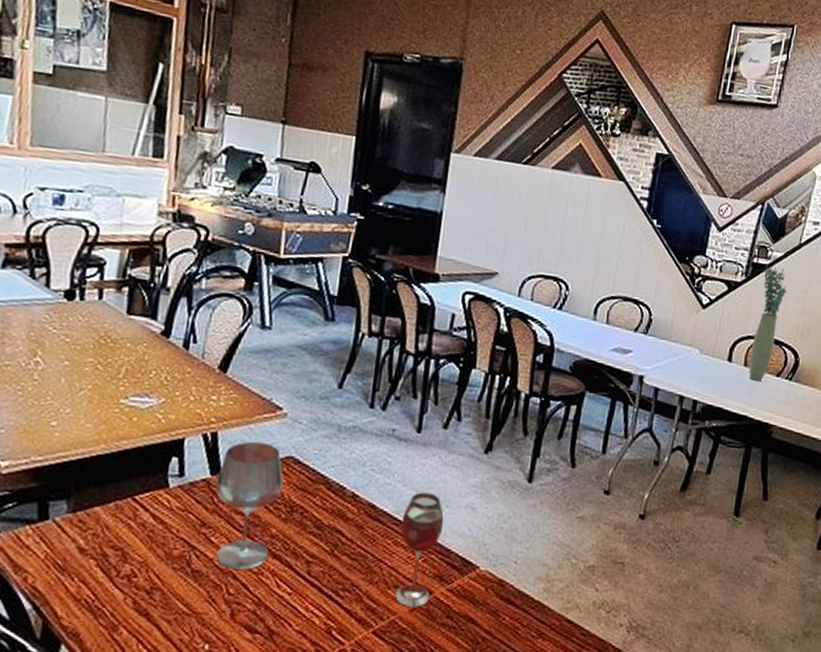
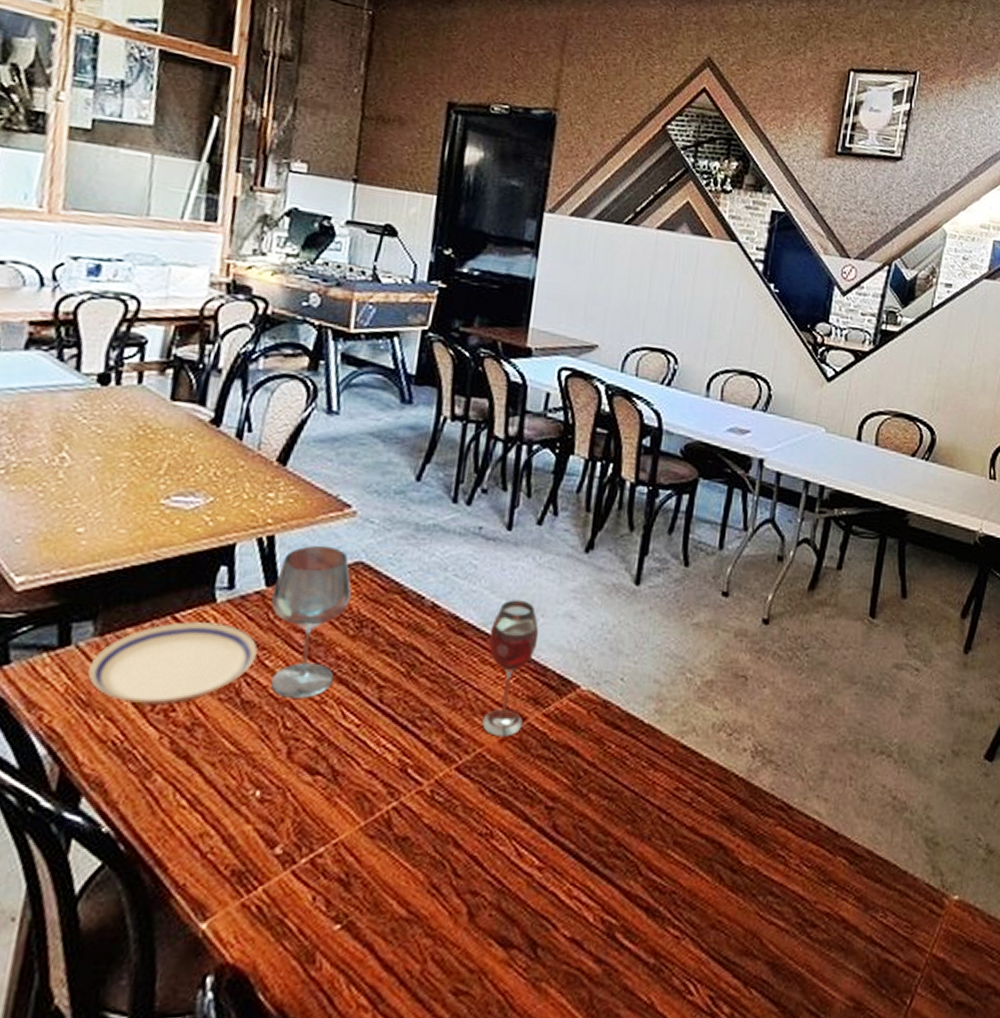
plate: none [63,503,205,573] -> present [88,621,258,707]
vase: present [749,264,787,381] -> none [881,331,919,462]

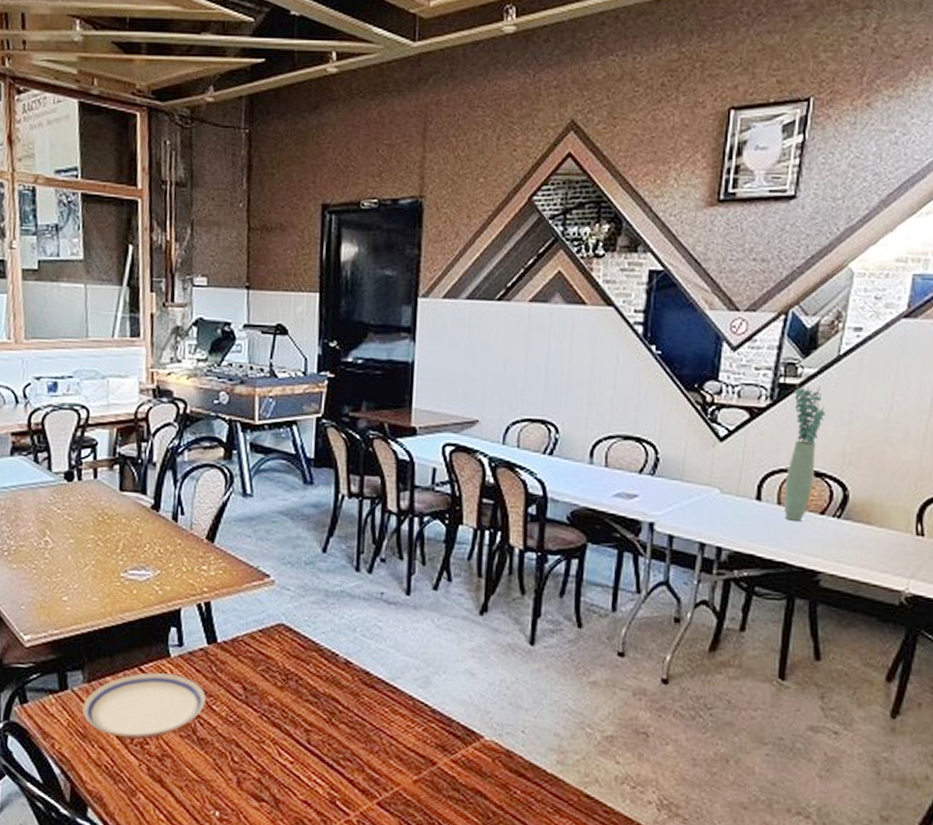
wine glass: present [270,545,352,699] -> none [212,610,277,738]
wineglass: present [482,600,539,737] -> none [397,657,442,778]
vase: none [881,331,919,462] -> present [784,383,825,521]

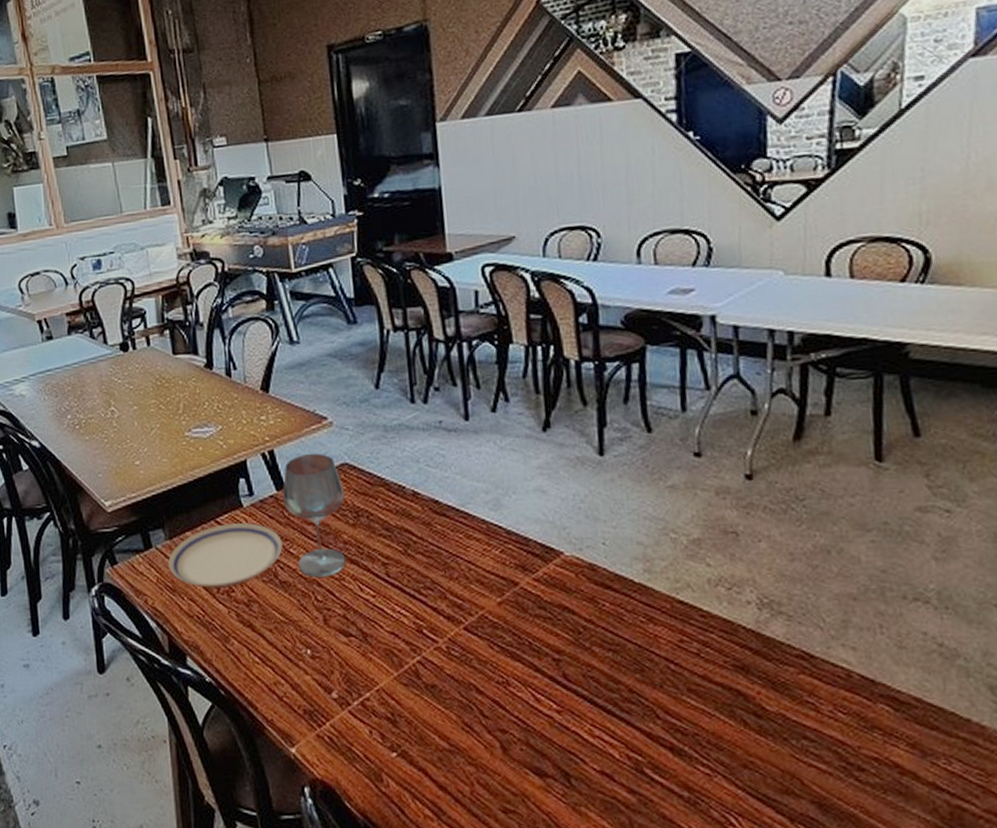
wine glass: none [212,610,277,738] -> present [282,453,346,577]
vase: present [784,383,825,521] -> none [854,145,893,293]

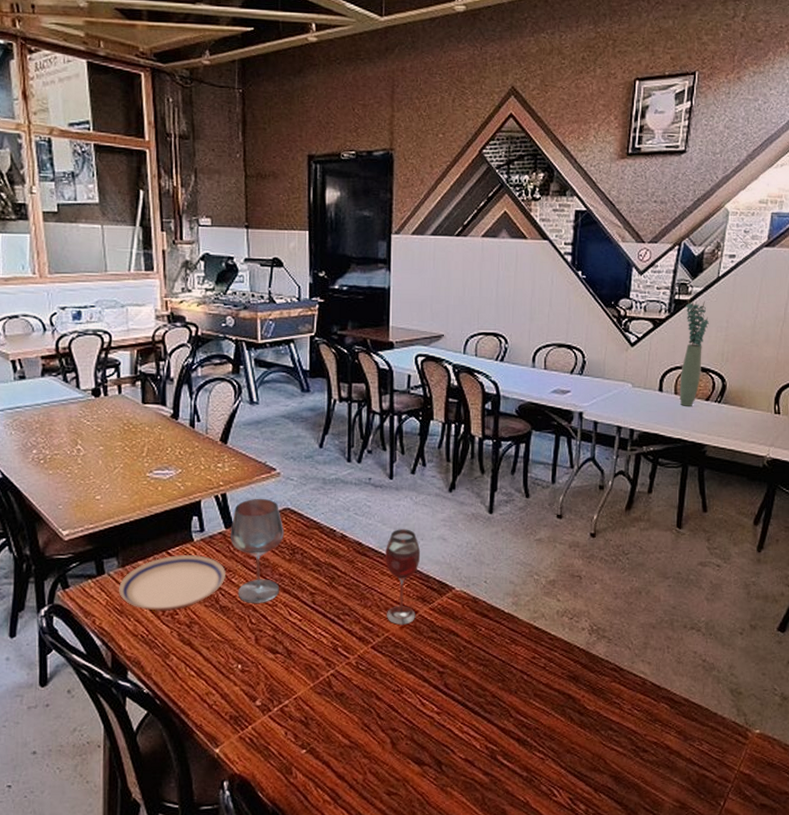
wineglass: none [469,481,516,600] -> present [384,529,421,625]
vase: none [854,145,893,293] -> present [679,299,709,406]

